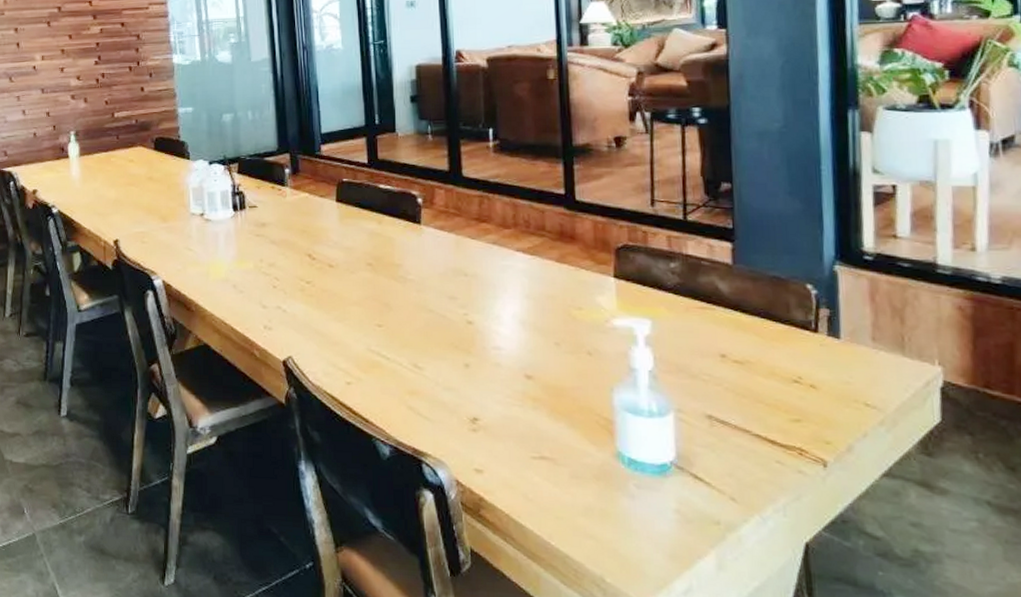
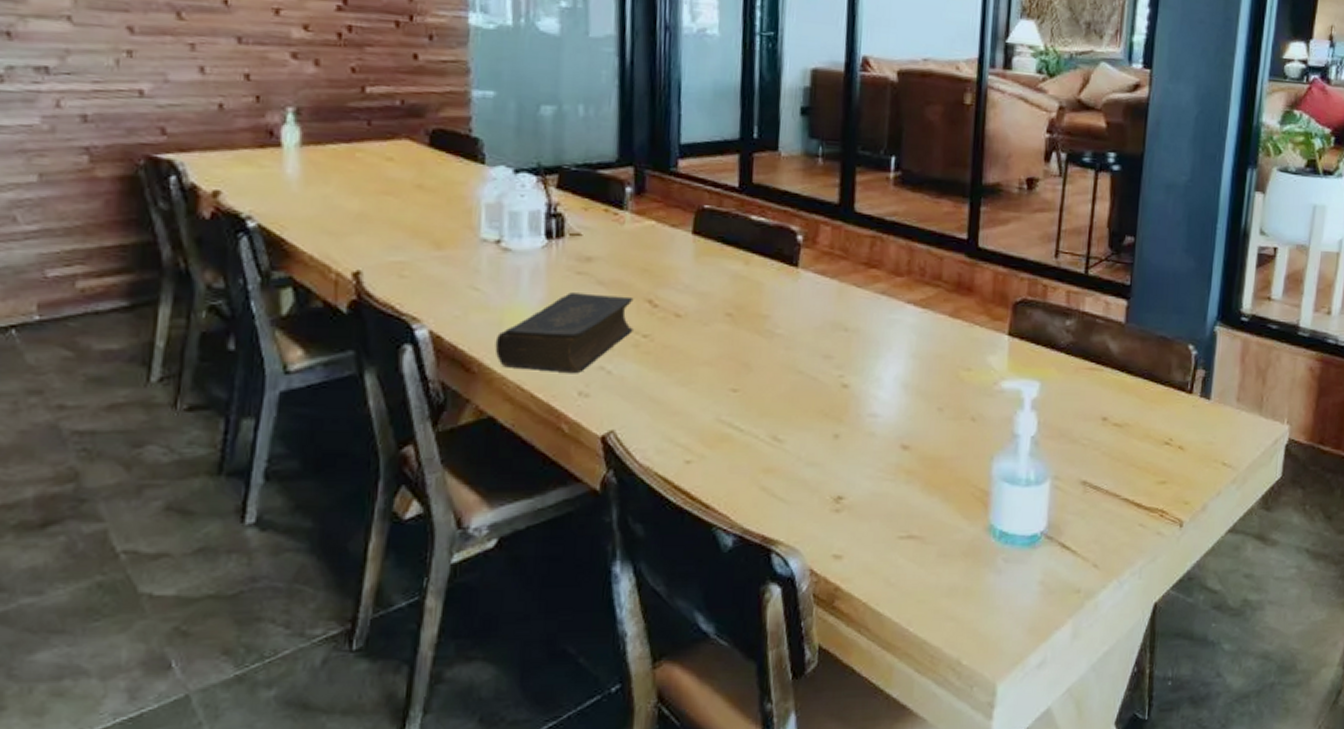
book: none [205,250,299,311] -> present [495,293,634,373]

